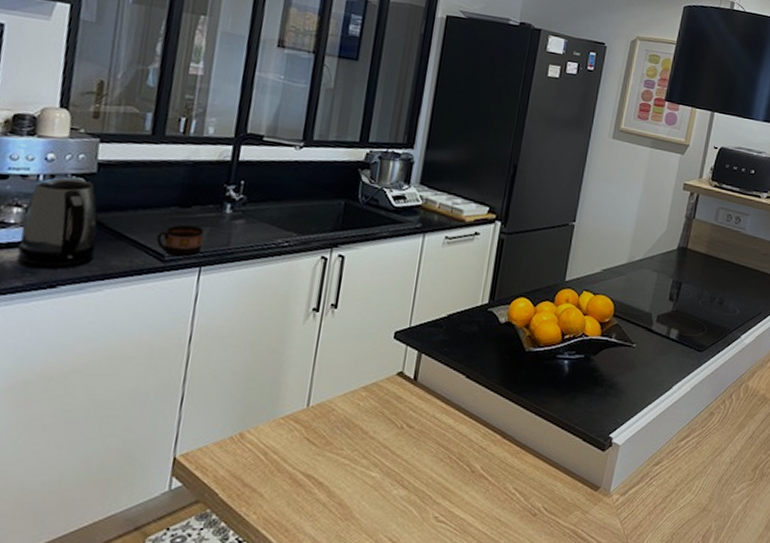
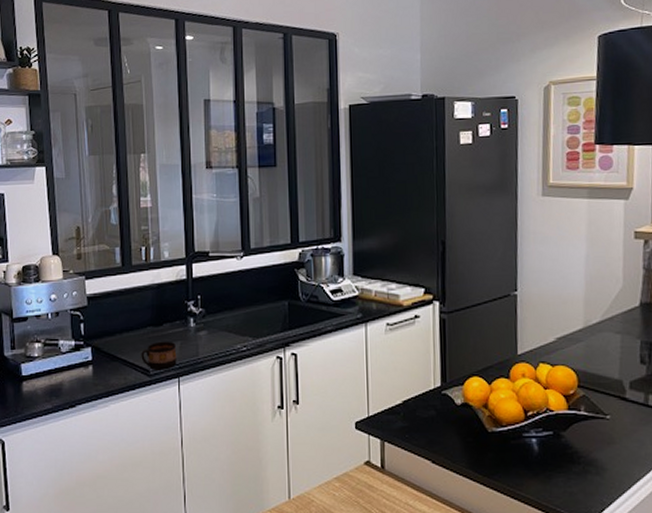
kettle: present [16,177,98,270] -> none [43,313,98,393]

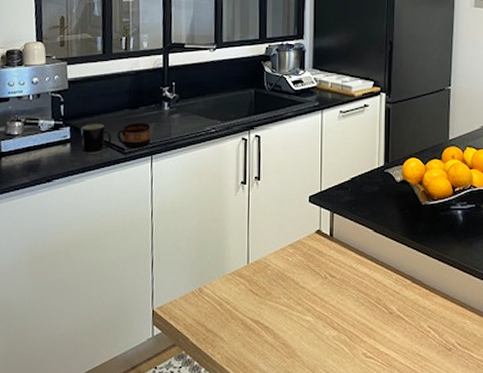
mug: none [102,343,136,378] -> present [80,124,112,155]

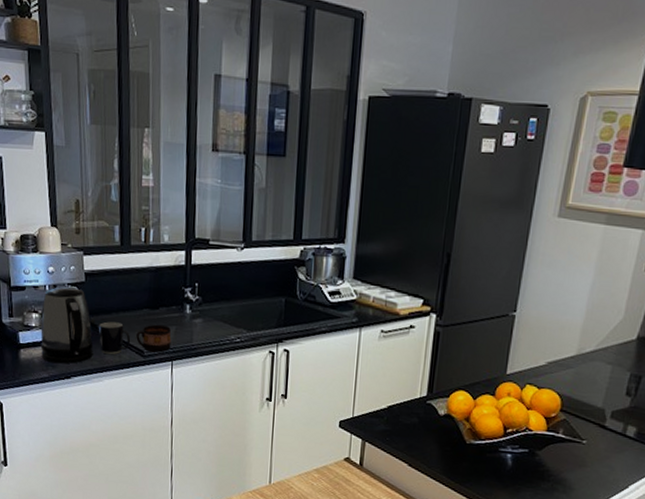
kettle: none [22,95,75,168] -> present [40,287,93,364]

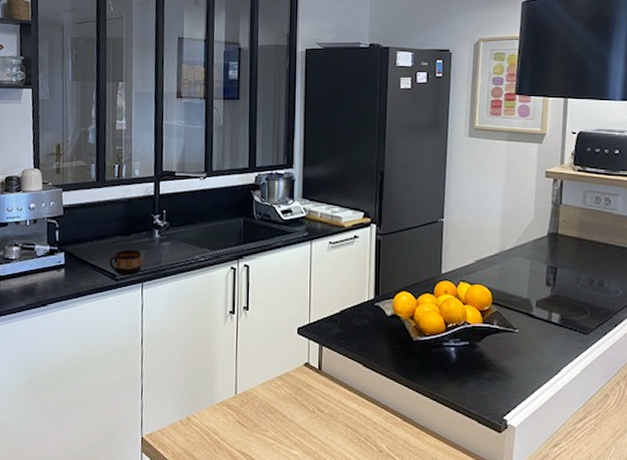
kettle: present [40,287,93,364] -> none [19,221,69,292]
mug: present [98,321,131,355] -> none [74,250,104,281]

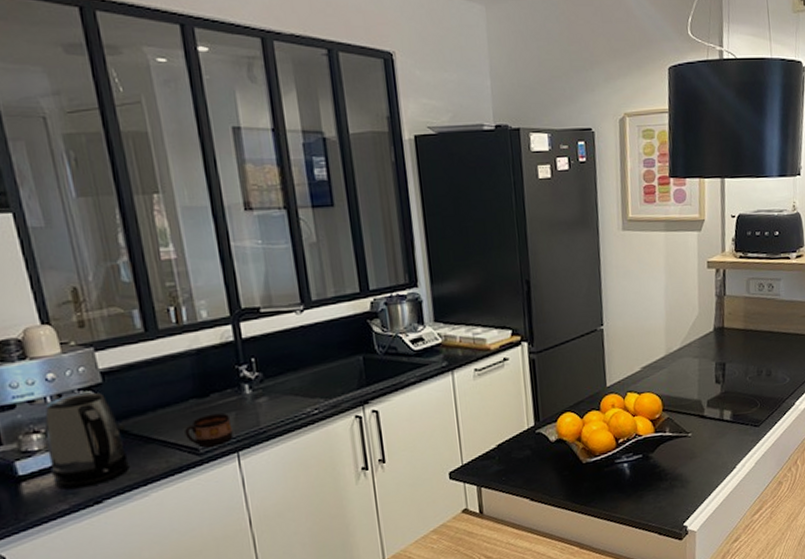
kettle: none [19,221,69,292] -> present [44,392,130,490]

